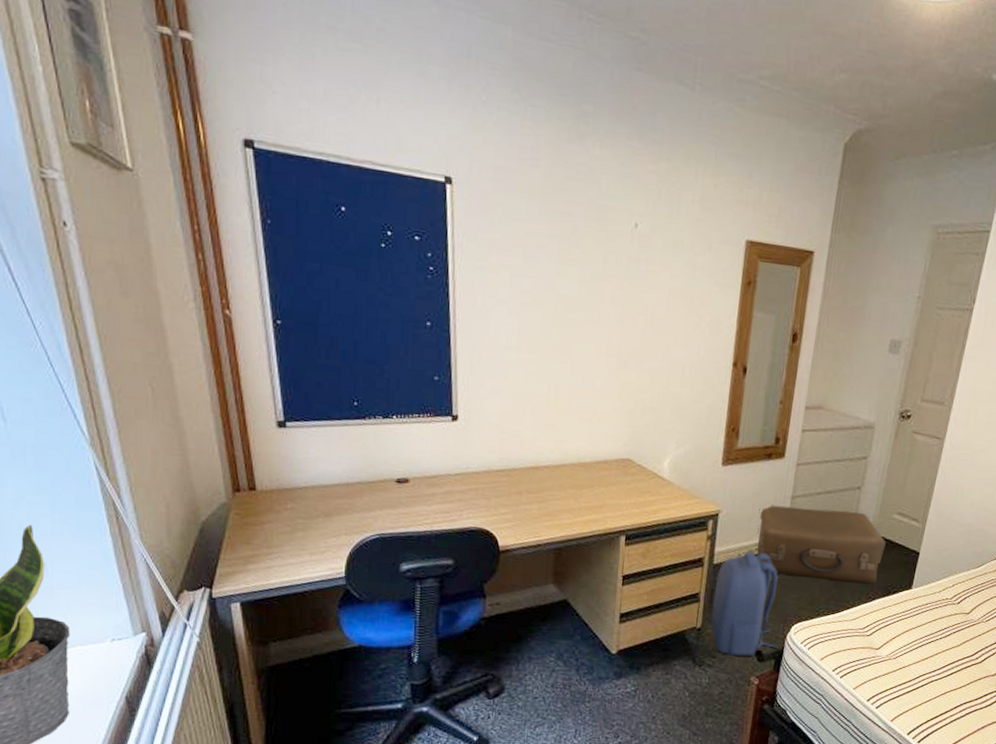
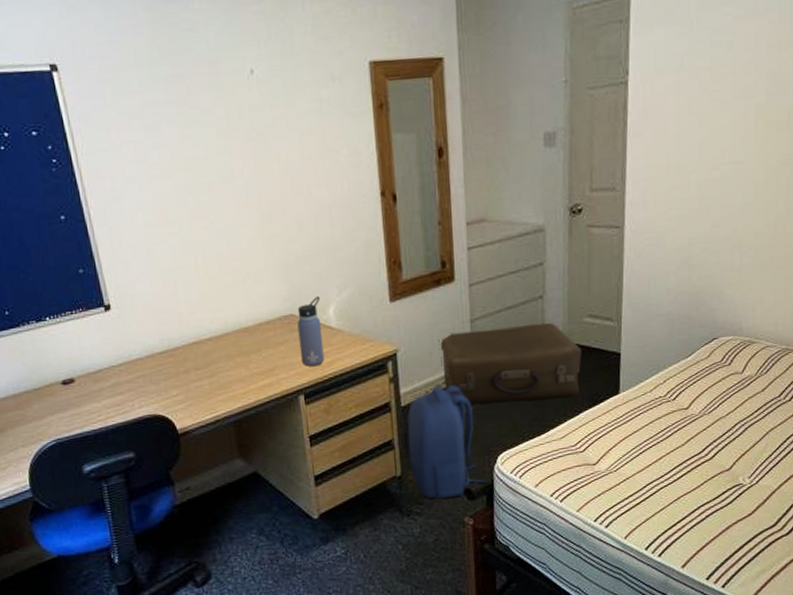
water bottle: none [629,447,659,512] -> present [297,297,325,367]

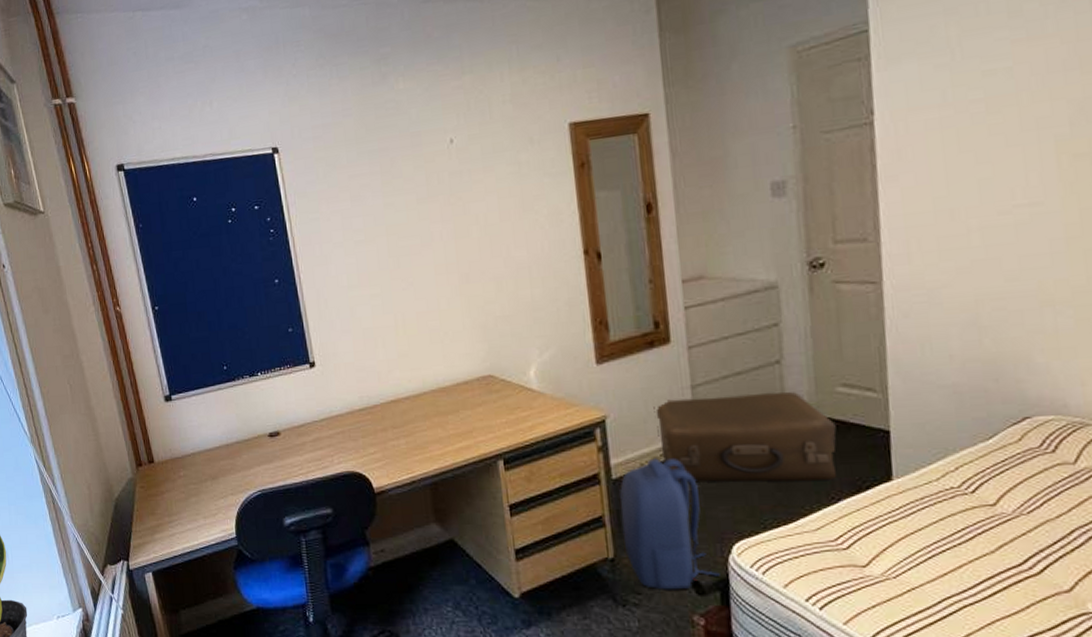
water bottle: present [297,297,325,367] -> none [496,357,525,431]

